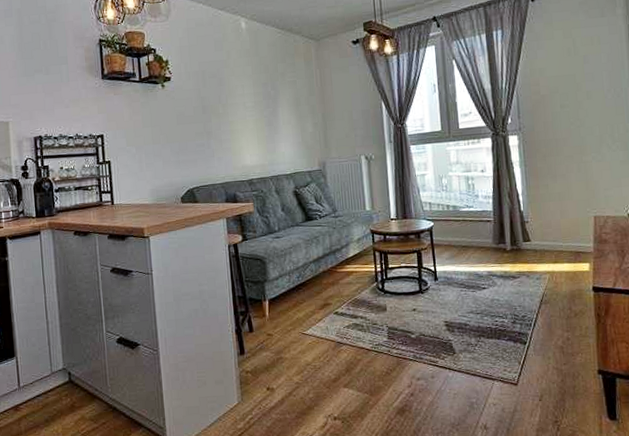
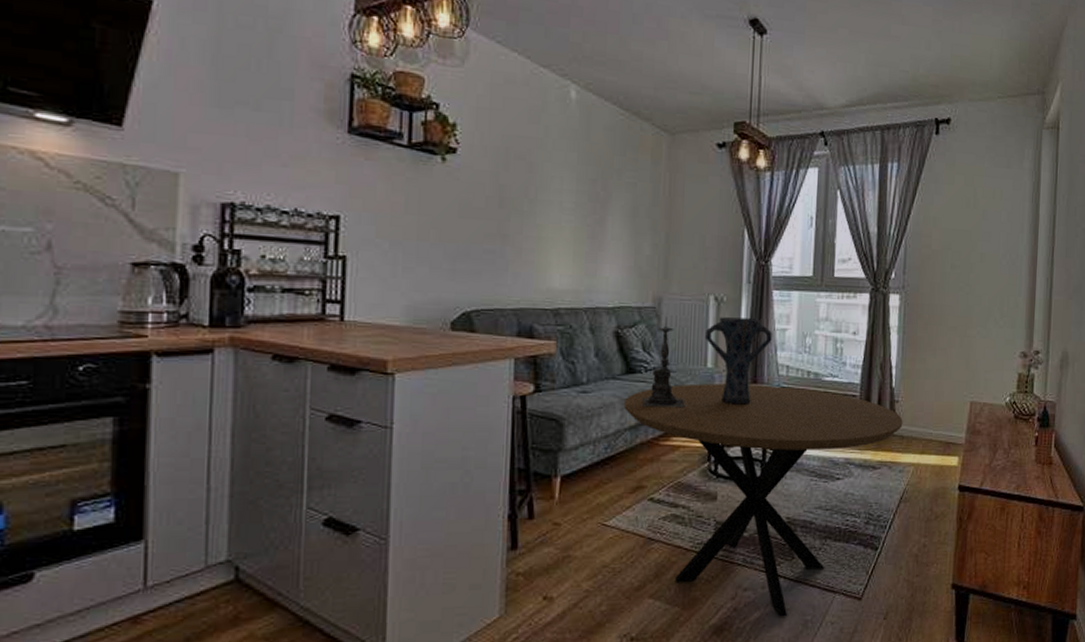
dining table: none [306,219,535,400] -> present [623,383,903,617]
candle holder: none [320,176,353,245] -> present [643,316,685,408]
vase: none [361,169,415,237] -> present [704,317,772,405]

